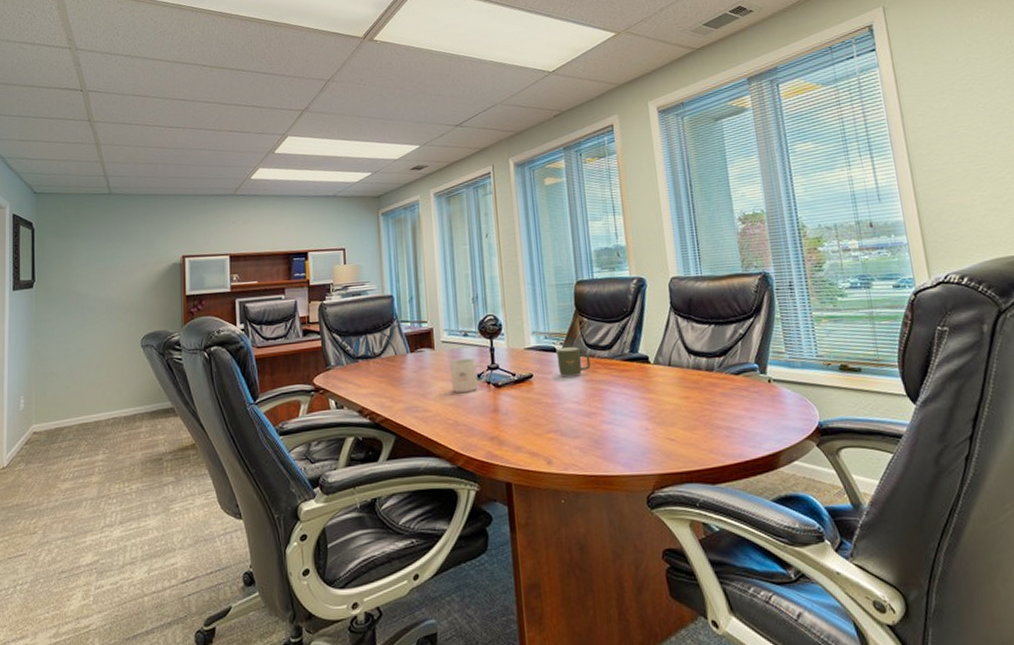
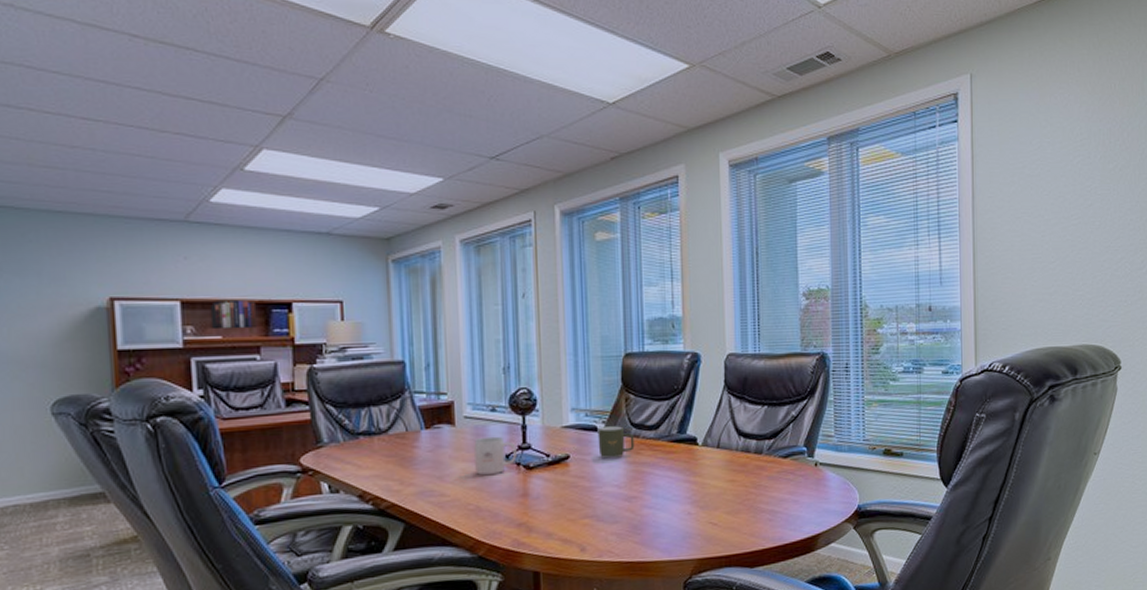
books: none [249,252,283,277] -> present [210,300,258,330]

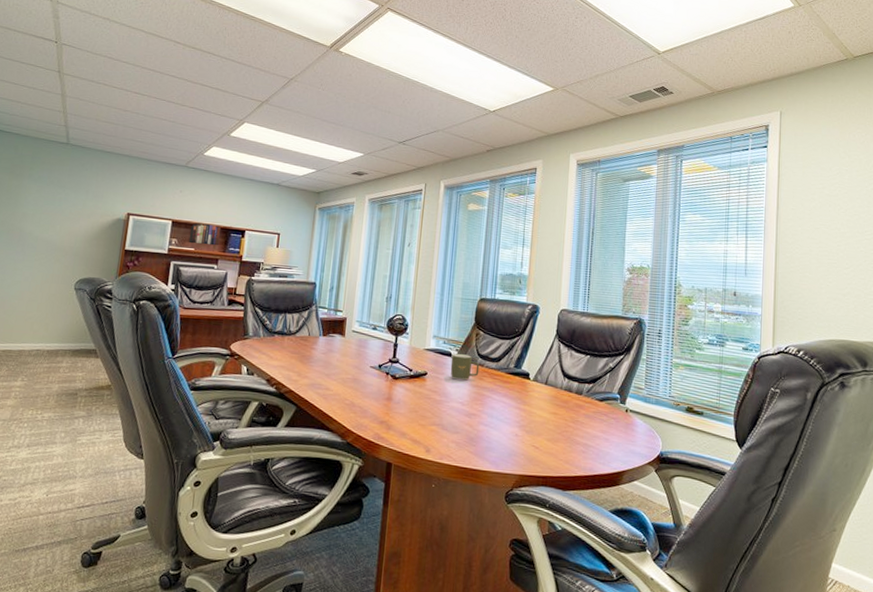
mug: present [474,436,517,476] -> none [354,348,388,379]

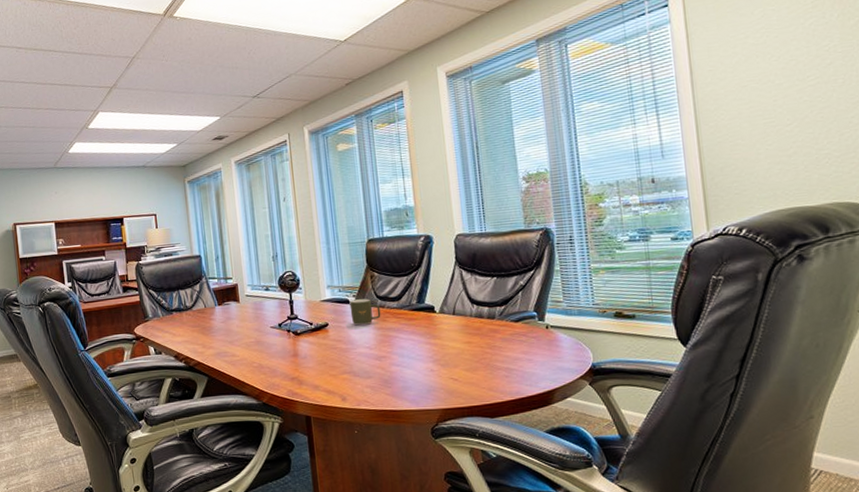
books: present [188,223,222,246] -> none [72,218,103,241]

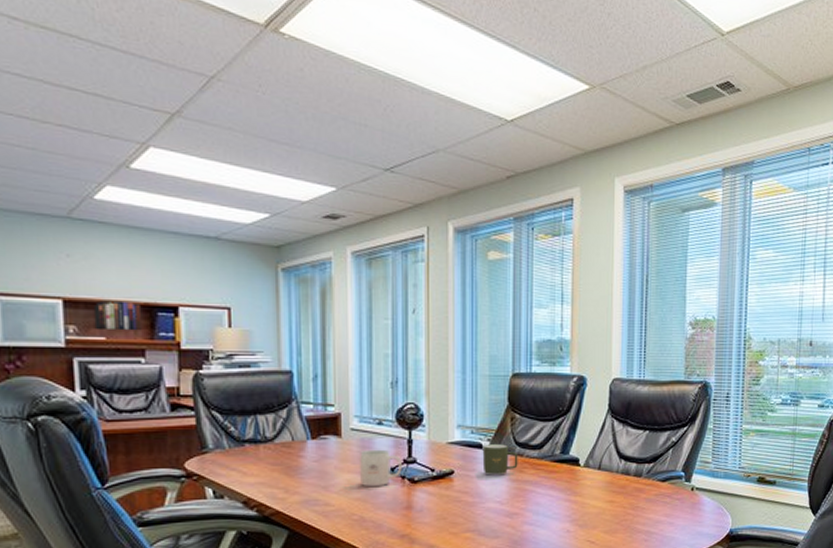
books: none [72,218,103,241] -> present [93,301,143,331]
mug: none [254,309,287,341] -> present [360,449,402,488]

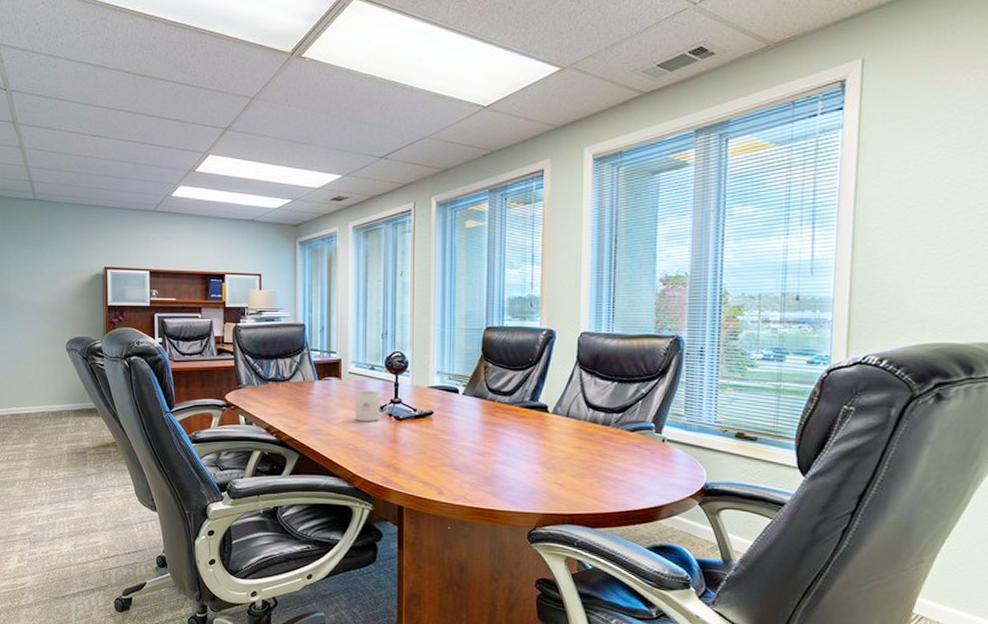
books: present [93,301,143,331] -> none [168,272,200,294]
mug: present [482,444,518,476] -> none [458,390,491,418]

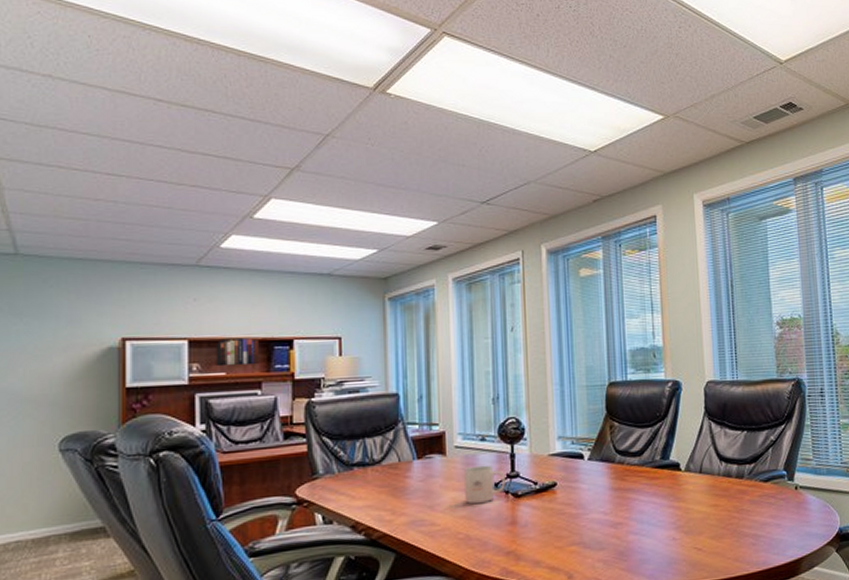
books: none [168,272,200,294] -> present [215,338,260,367]

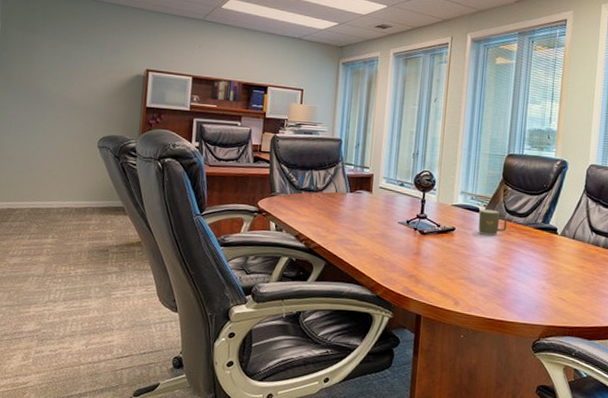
mug: present [464,465,506,505] -> none [383,204,416,235]
mug: none [583,453,620,486] -> present [478,209,507,236]

